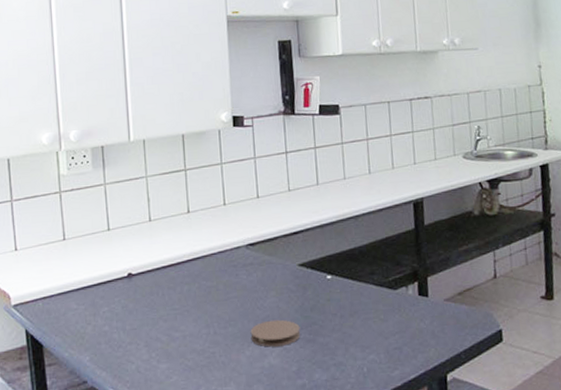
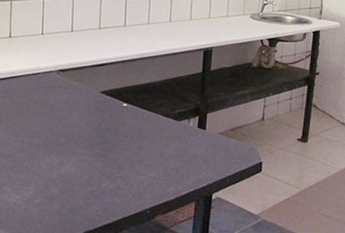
coaster: present [250,319,301,347] -> none [52,135,95,158]

